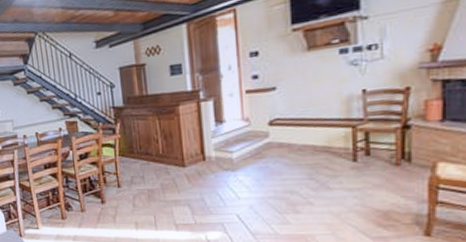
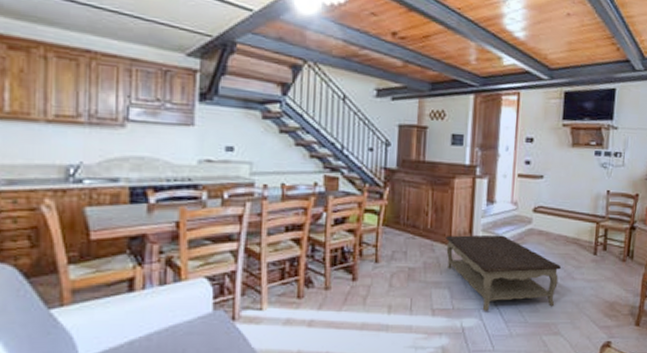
coffee table: none [178,152,312,225] -> present [445,234,562,311]

